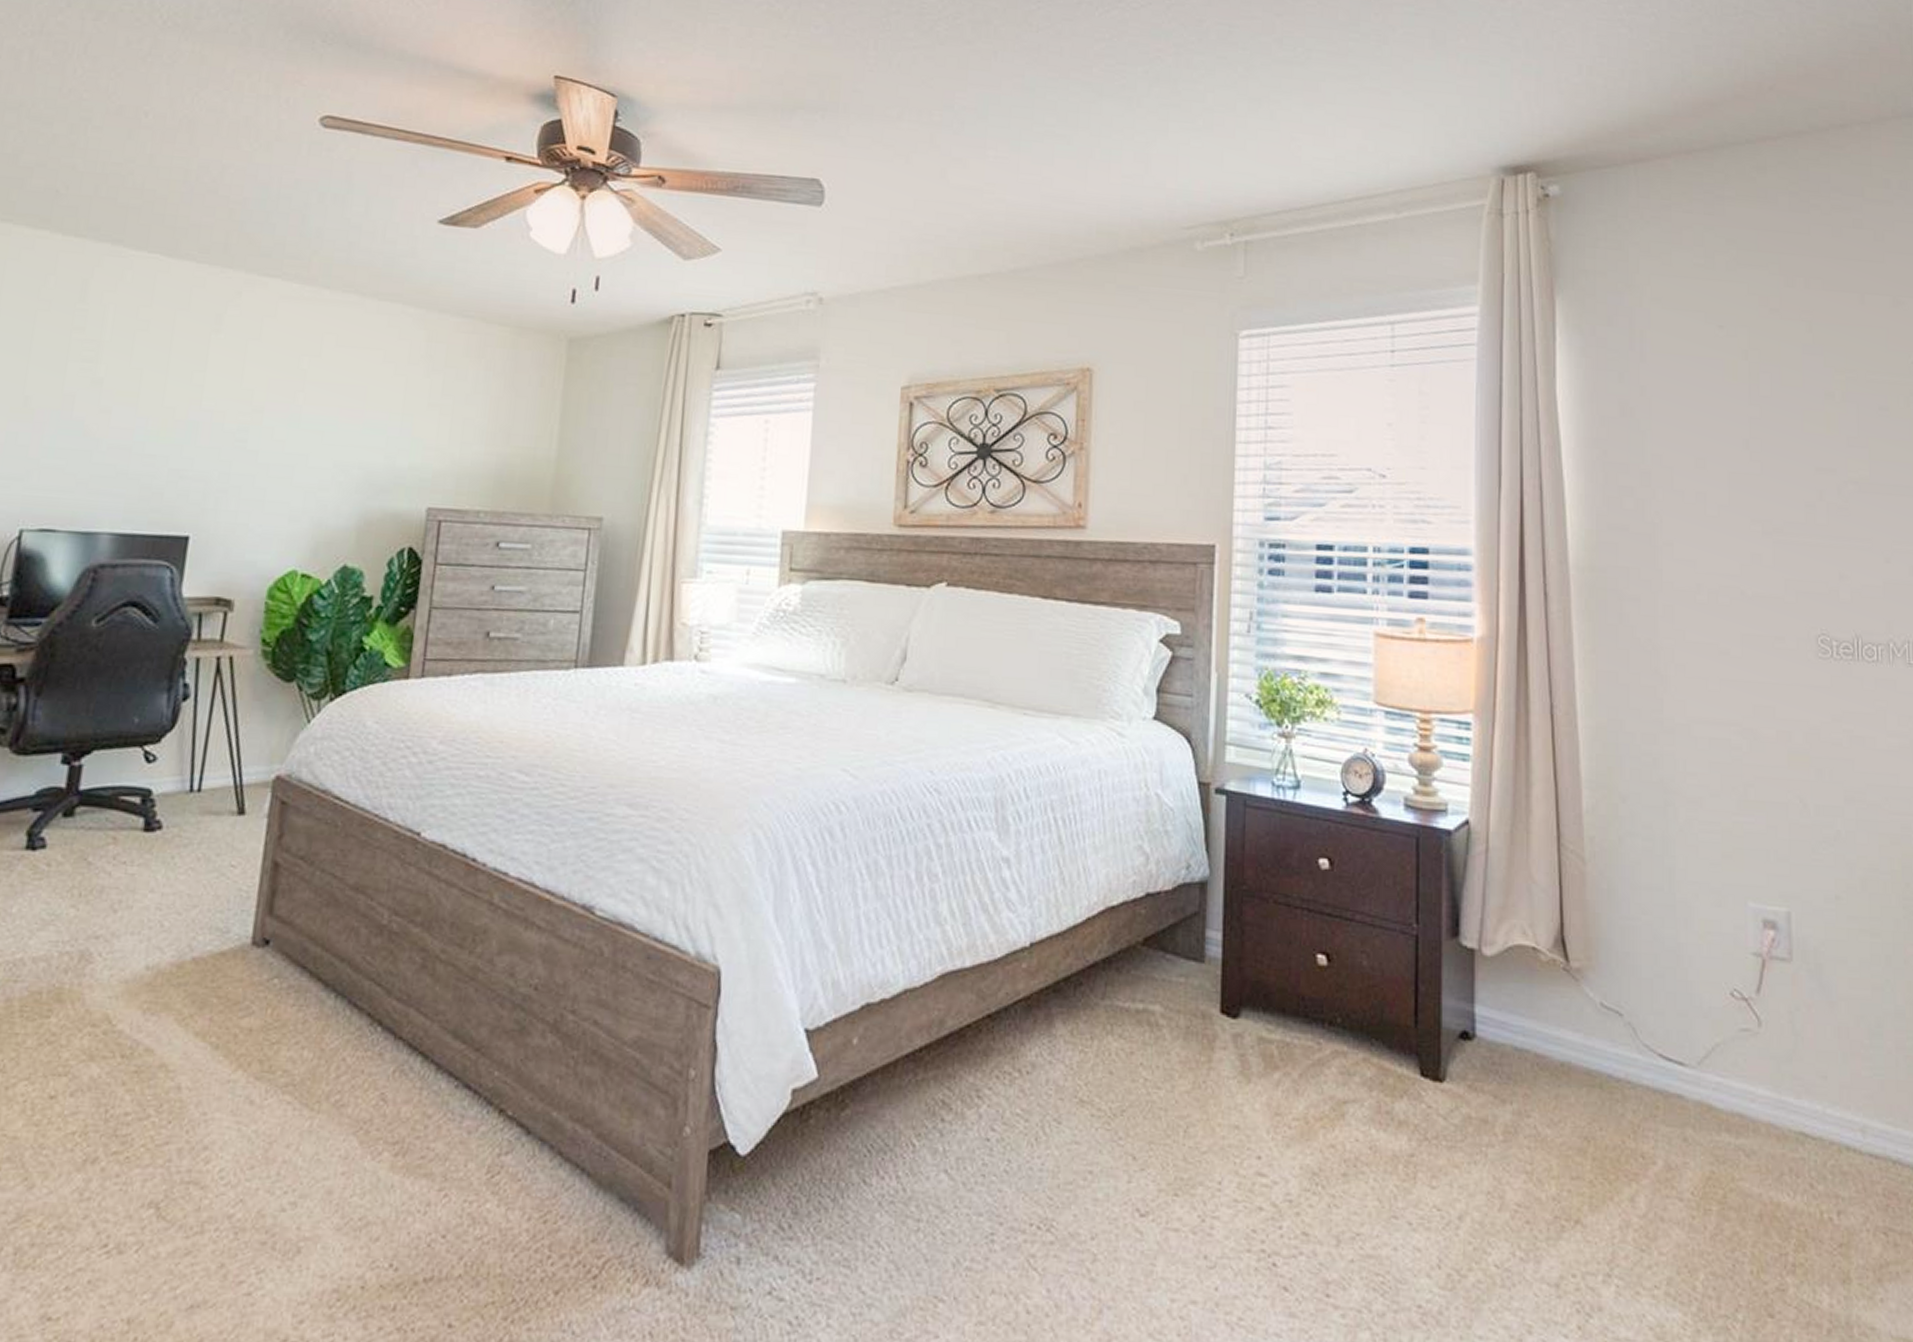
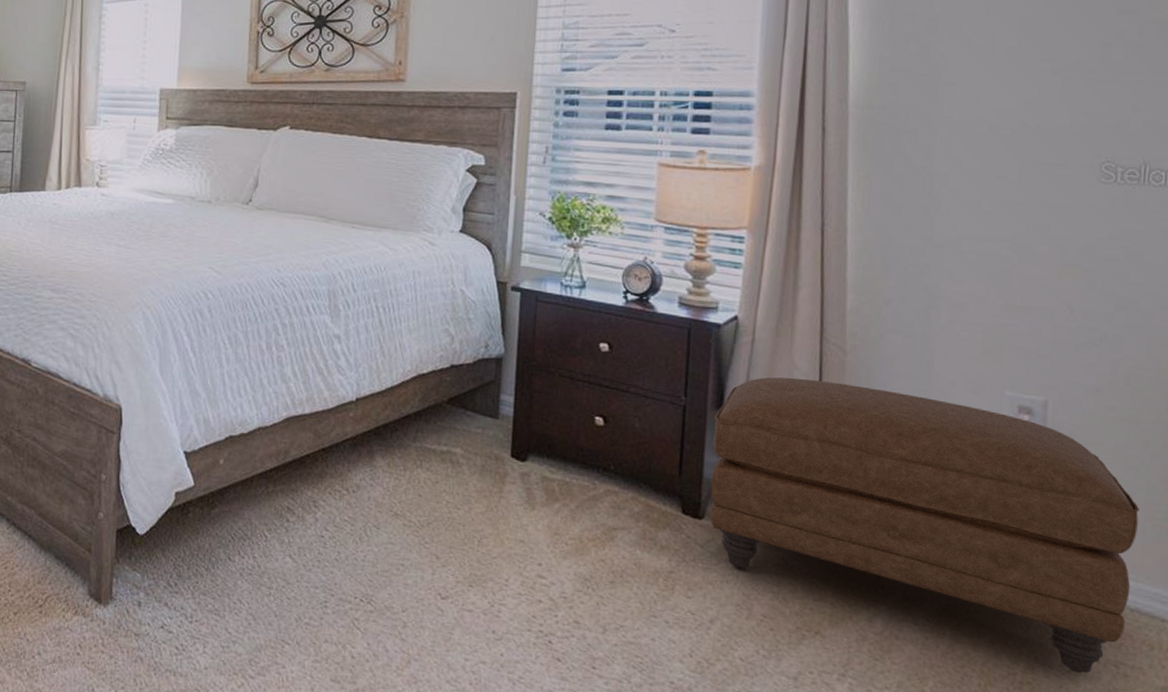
ottoman: none [1450,894,1890,1247] -> present [710,377,1139,674]

